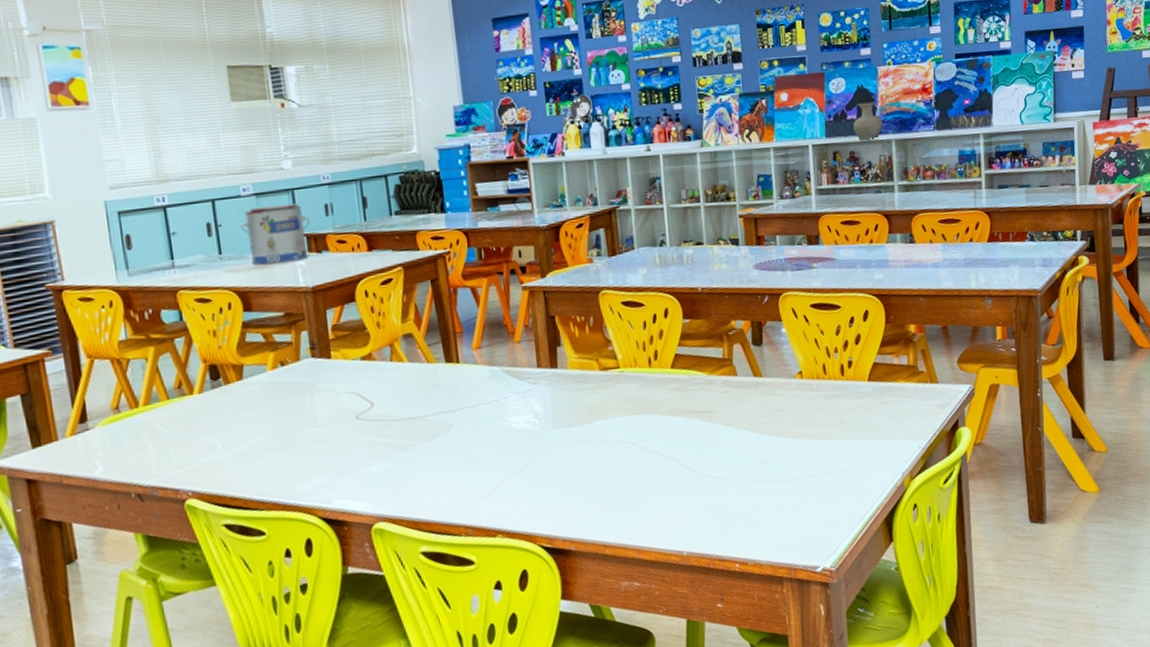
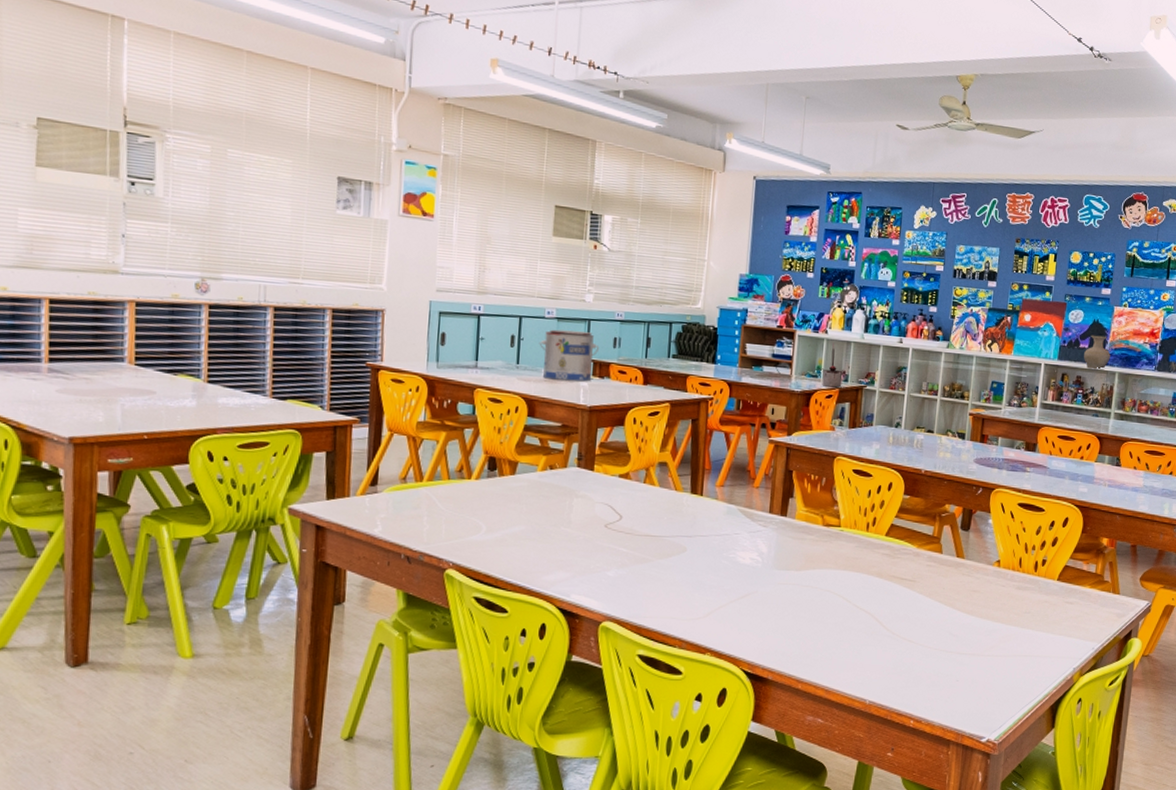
paint can: none [566,164,592,216] -> present [822,342,844,388]

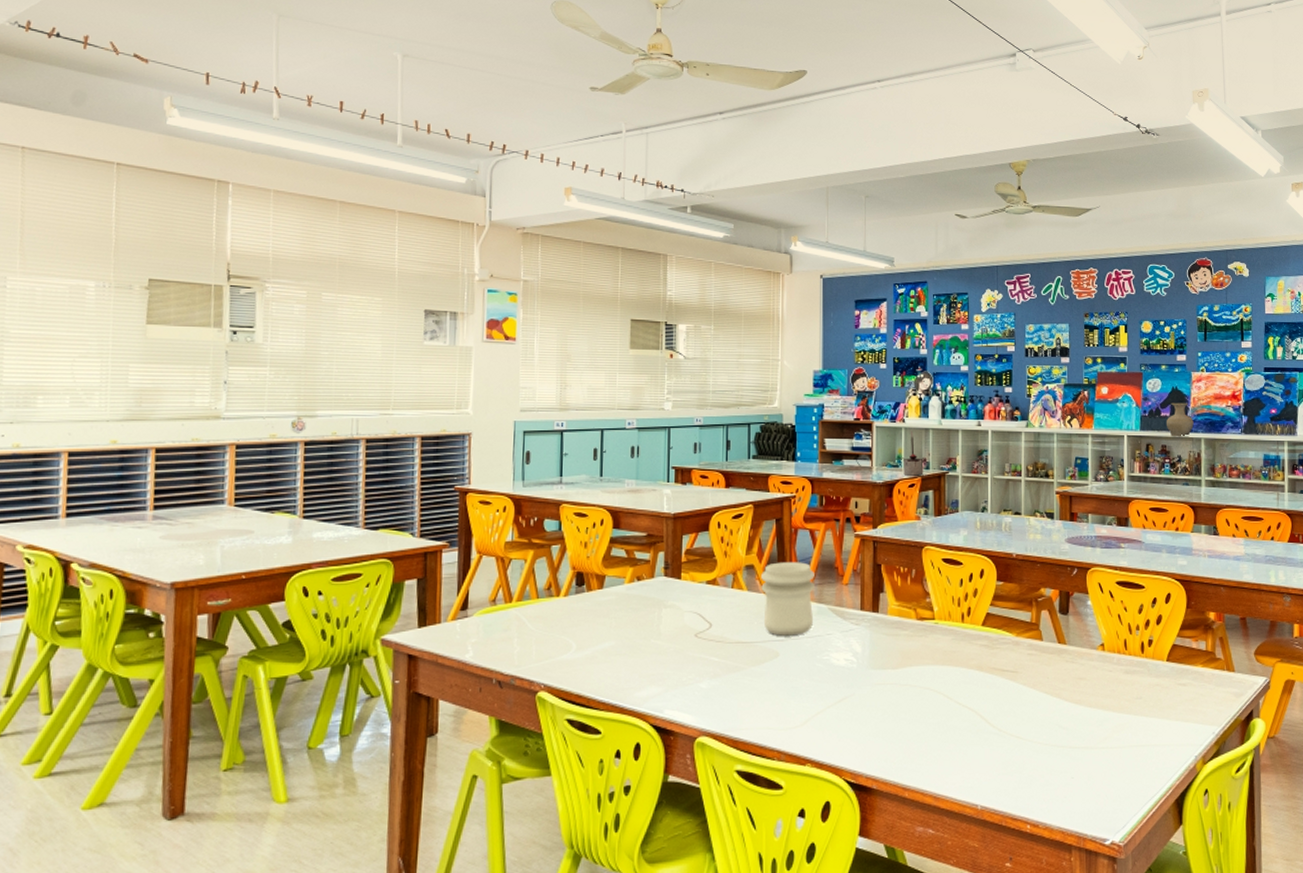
paint can: present [539,329,600,383] -> none [621,439,681,491]
jar: none [673,461,727,533] -> present [761,562,815,636]

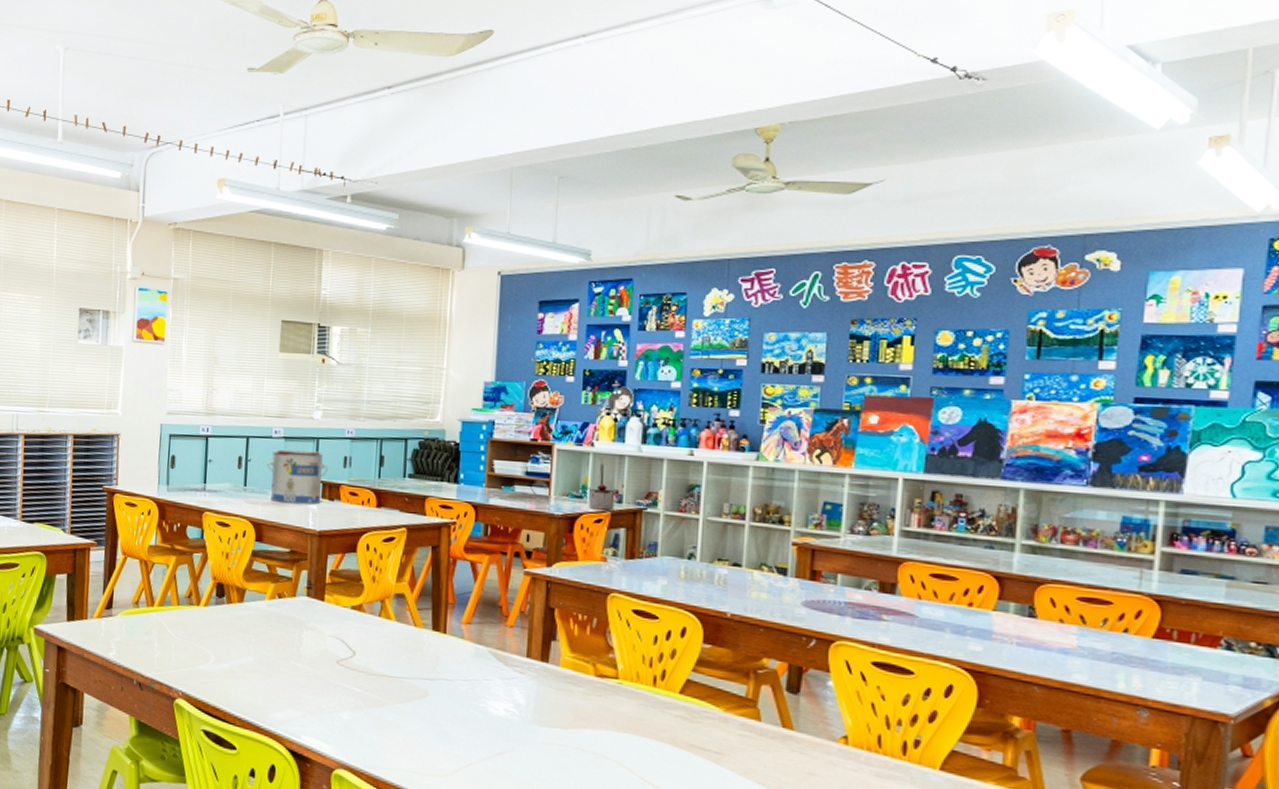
paint can: none [621,439,681,491] -> present [266,449,329,506]
jar: present [761,562,815,636] -> none [411,593,474,677]
vase: present [1165,402,1194,437] -> none [964,439,1010,486]

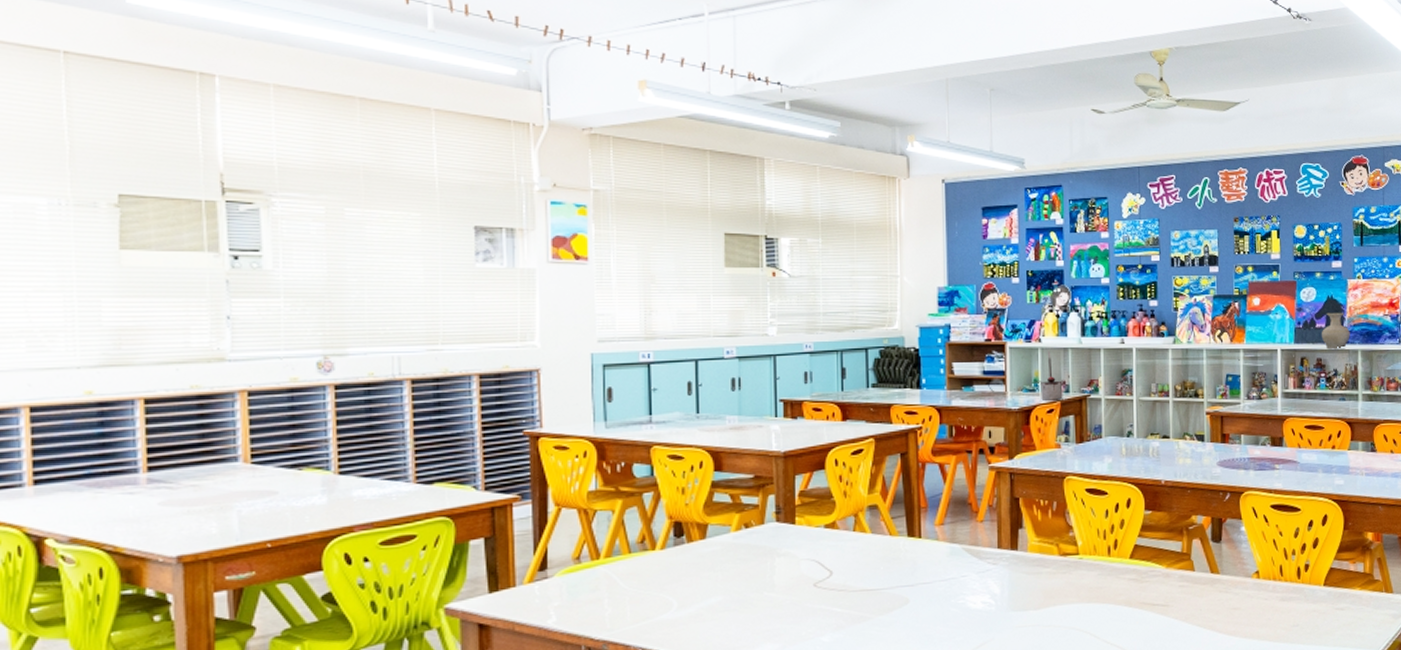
paint can: present [266,449,329,506] -> none [720,369,789,428]
vase: none [964,439,1010,486] -> present [1321,312,1350,350]

